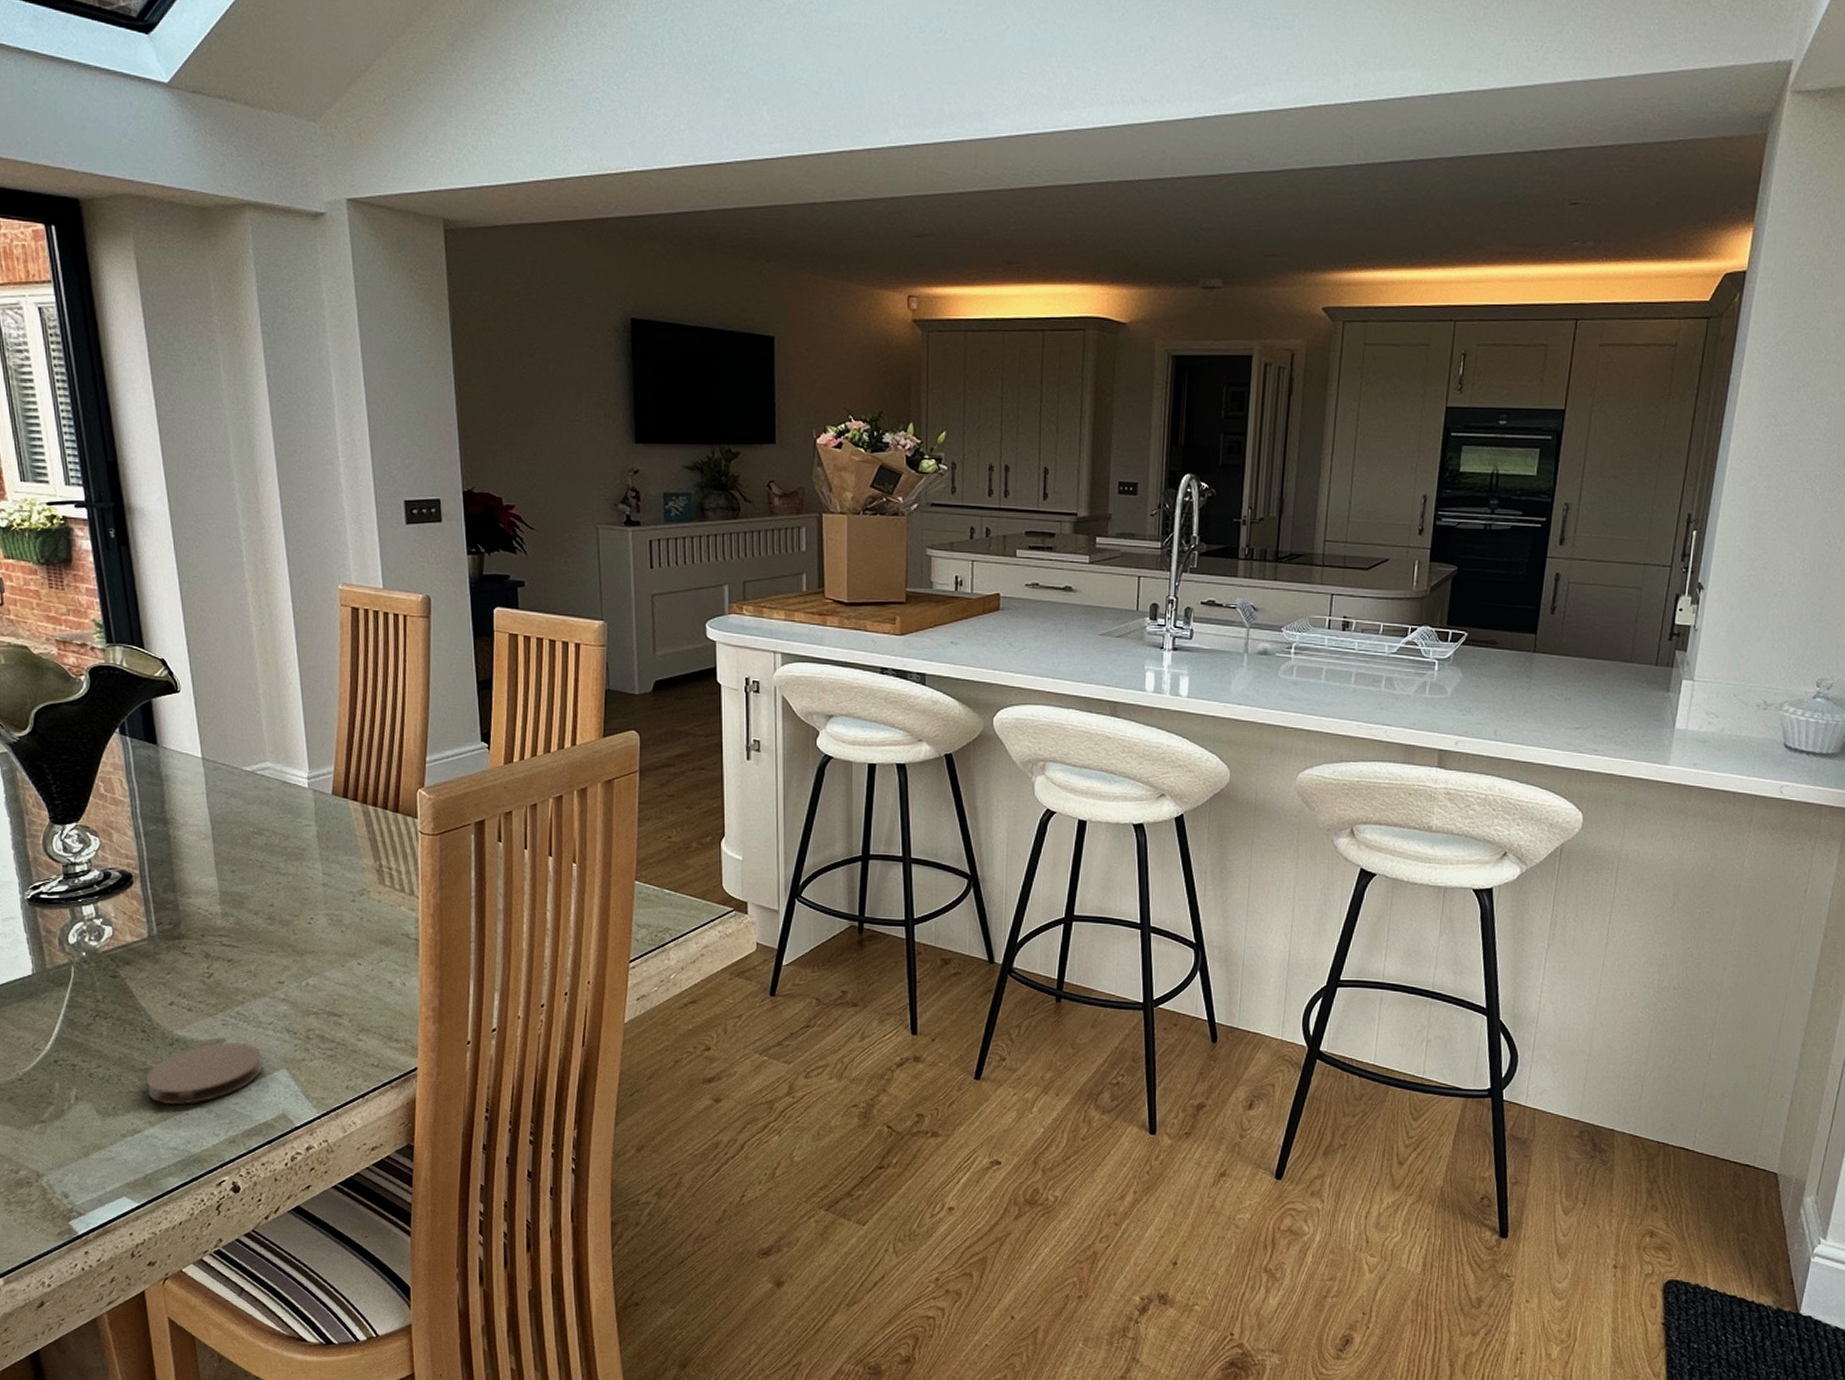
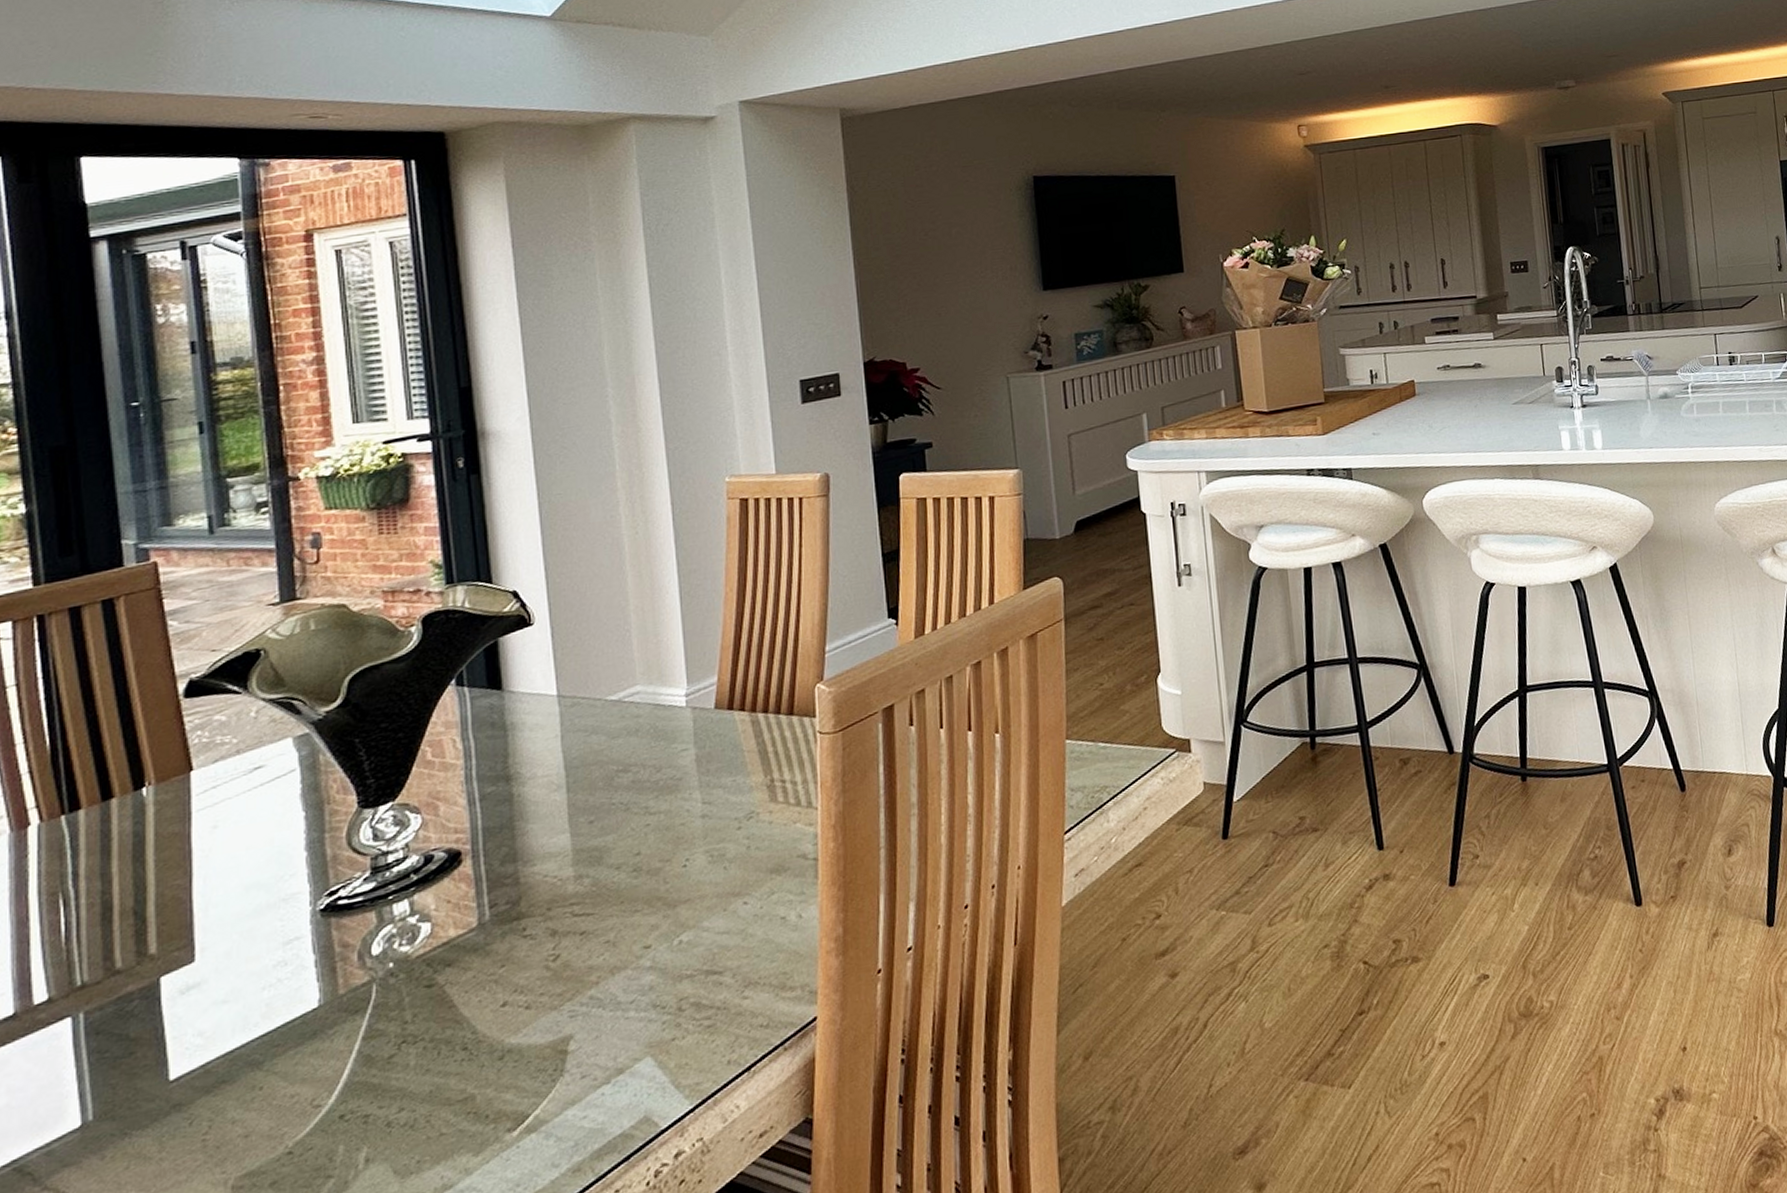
coaster: present [146,1041,263,1105] -> none [465,1034,621,1141]

